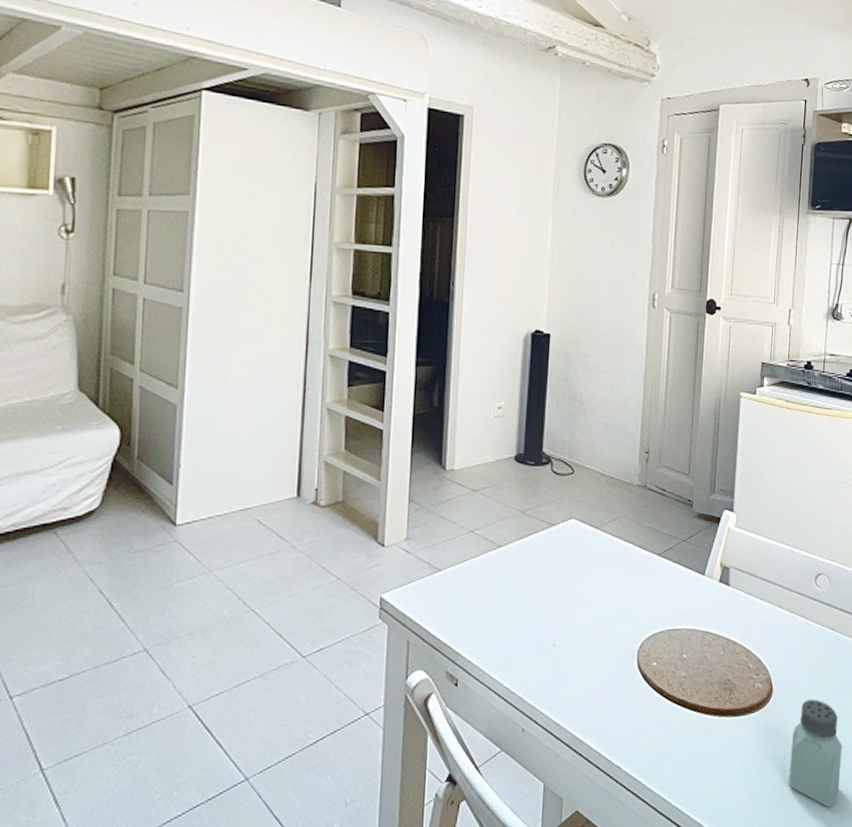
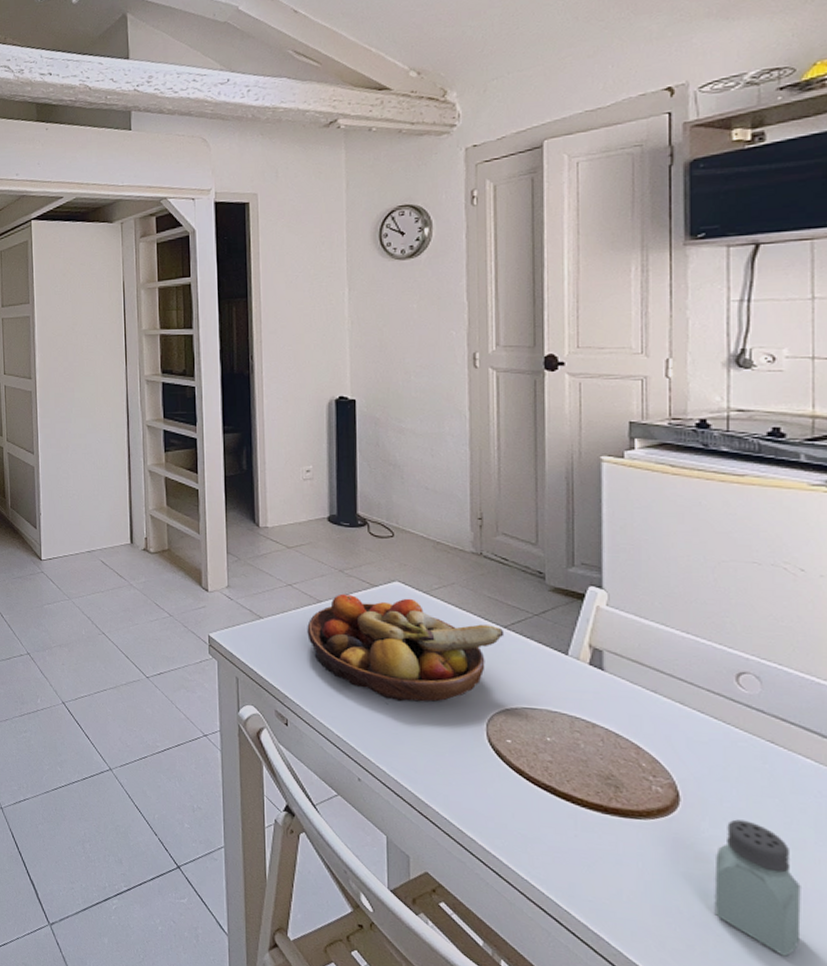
fruit bowl: none [485,535,658,642] -> present [307,593,505,703]

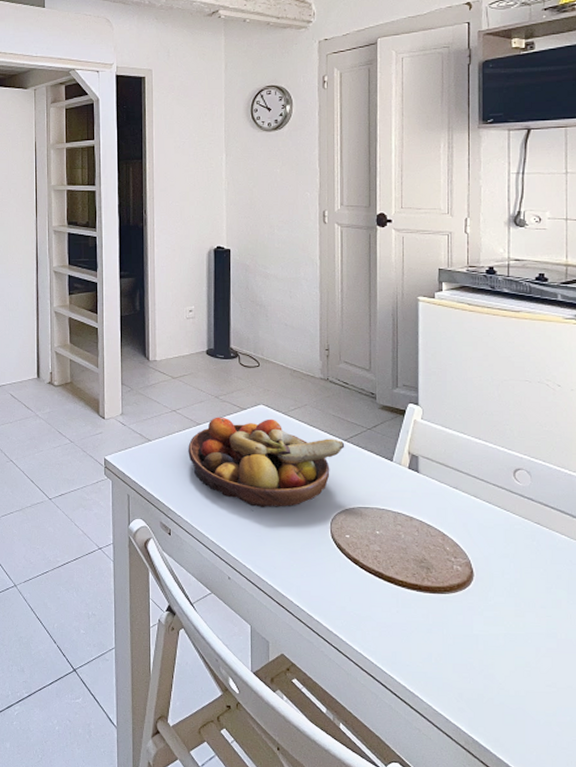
saltshaker: present [714,819,801,957] -> none [498,588,558,695]

